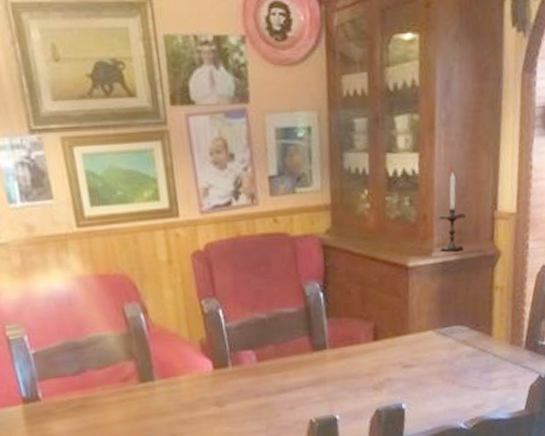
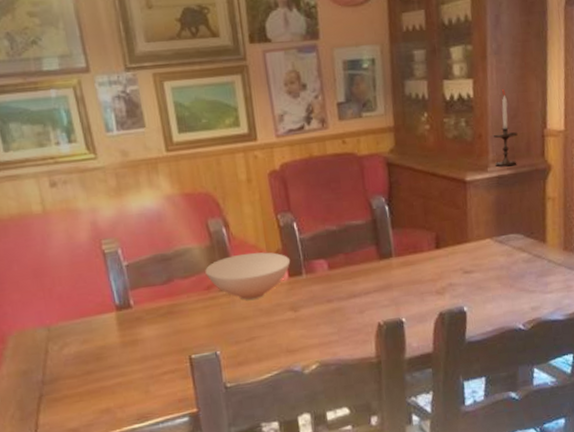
bowl: none [121,341,216,394] -> present [205,252,291,300]

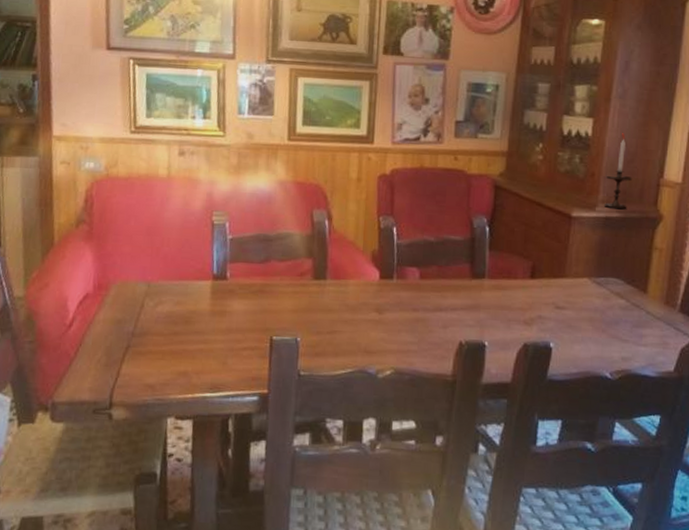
bowl: present [205,252,291,300] -> none [301,247,384,294]

